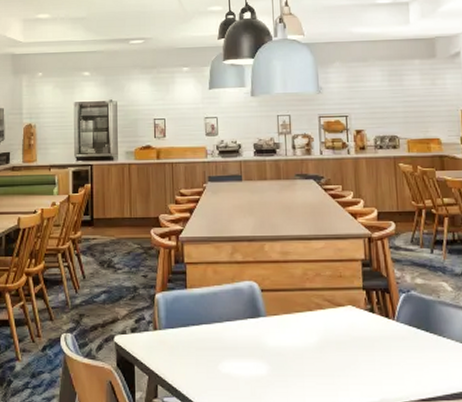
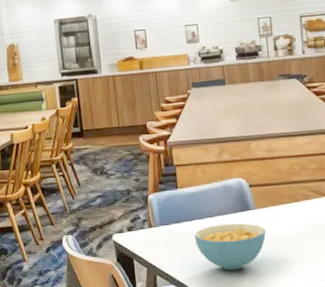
cereal bowl: none [200,331,277,384] -> present [194,223,266,270]

